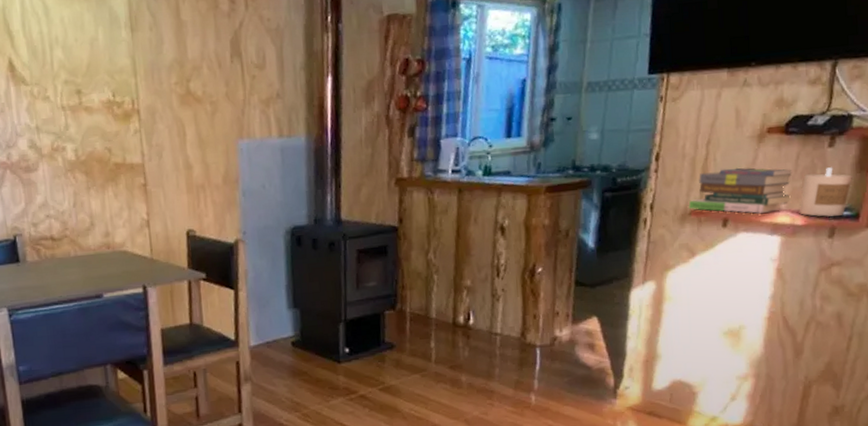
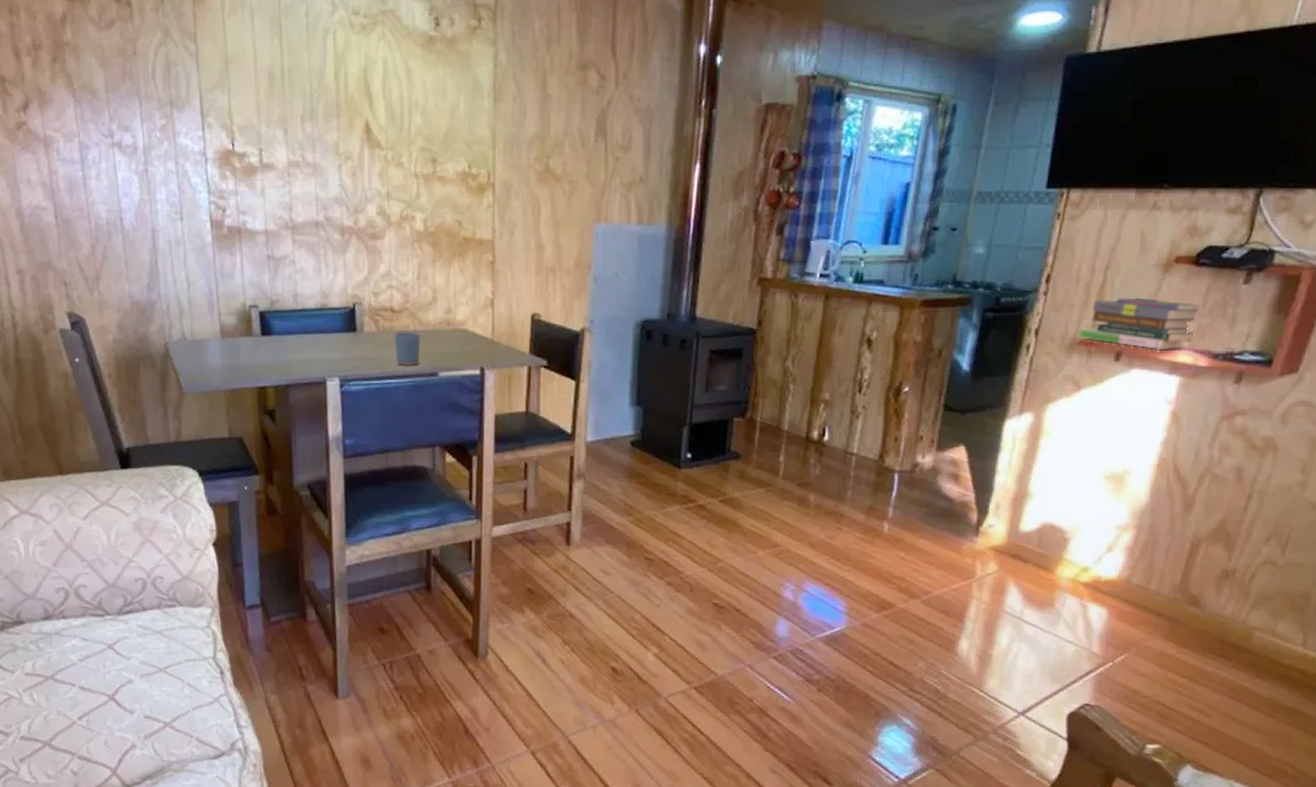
mug: none [57,257,84,291] -> present [395,332,420,365]
candle: present [799,167,852,217] -> none [1203,306,1268,361]

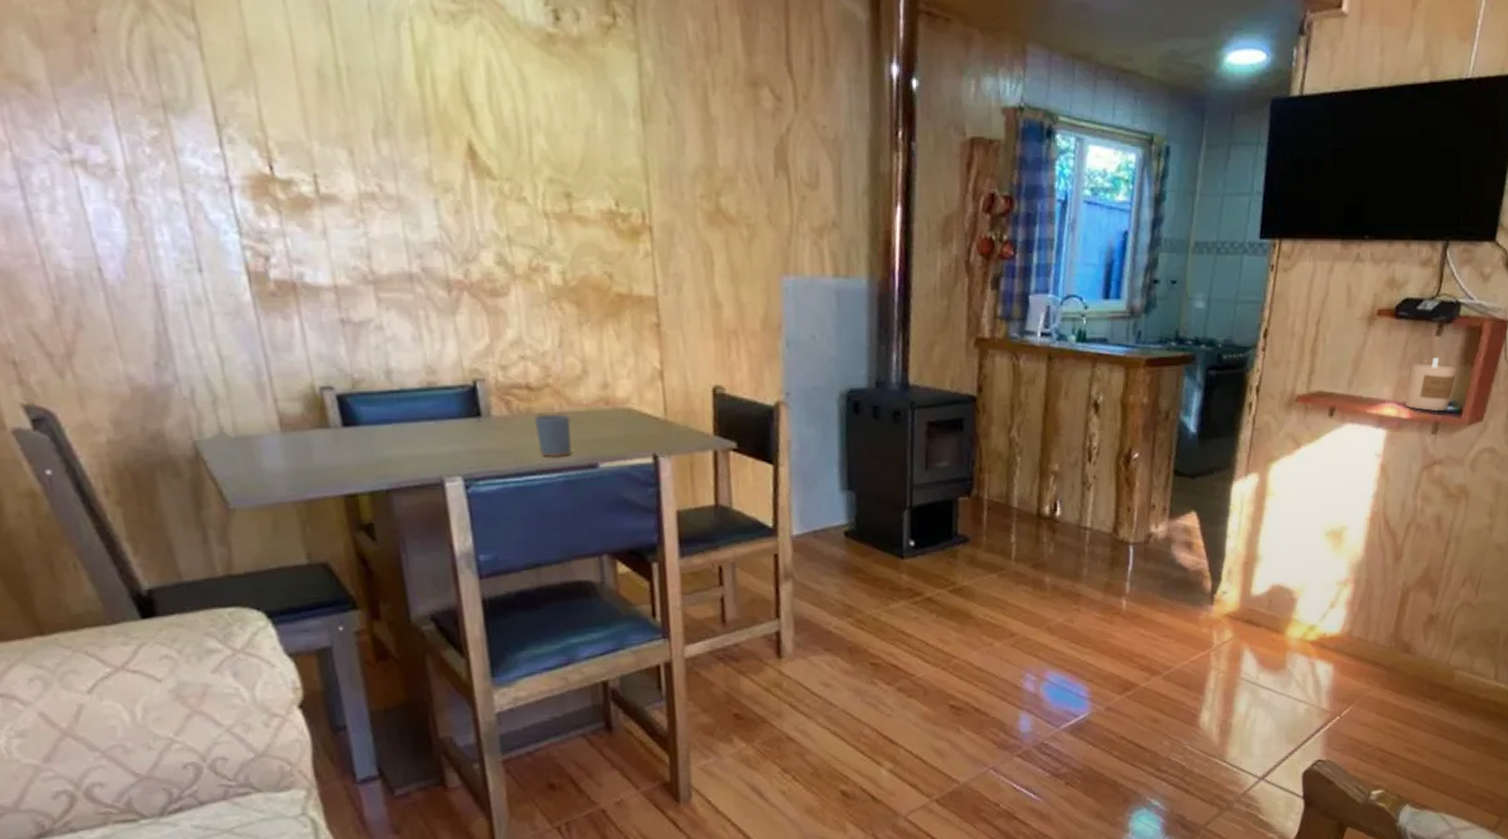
books: present [1078,297,1199,349] -> none [1295,351,1400,403]
candle: none [1203,306,1268,361] -> present [1405,357,1457,412]

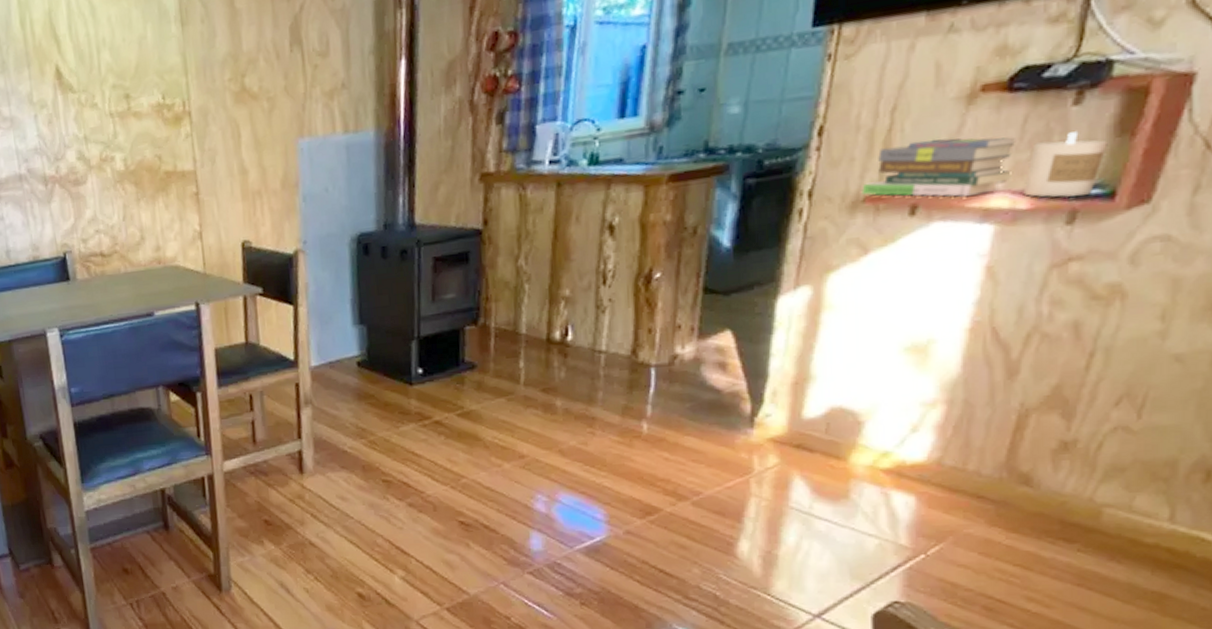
mug: present [535,414,572,457] -> none [107,274,134,309]
books: none [1295,351,1400,403] -> present [862,137,1015,197]

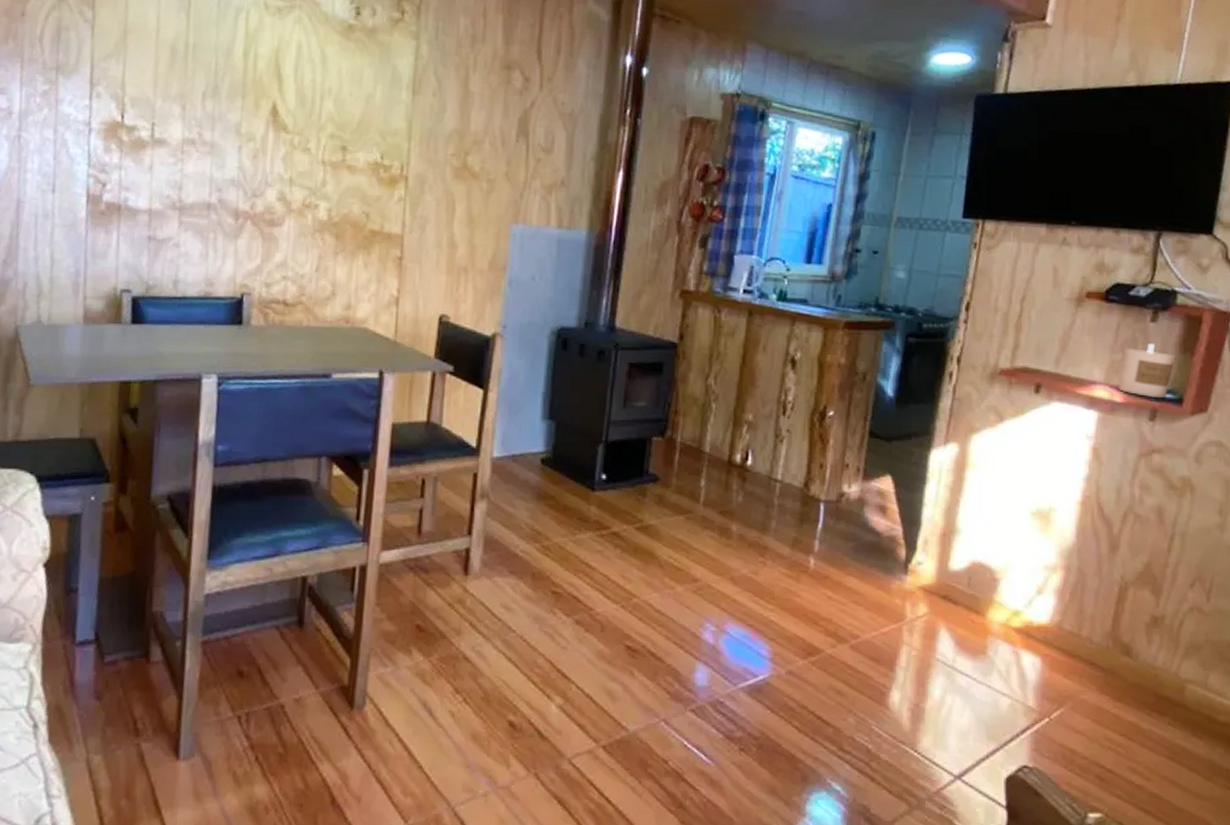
books: present [862,137,1015,197] -> none [999,329,1111,384]

